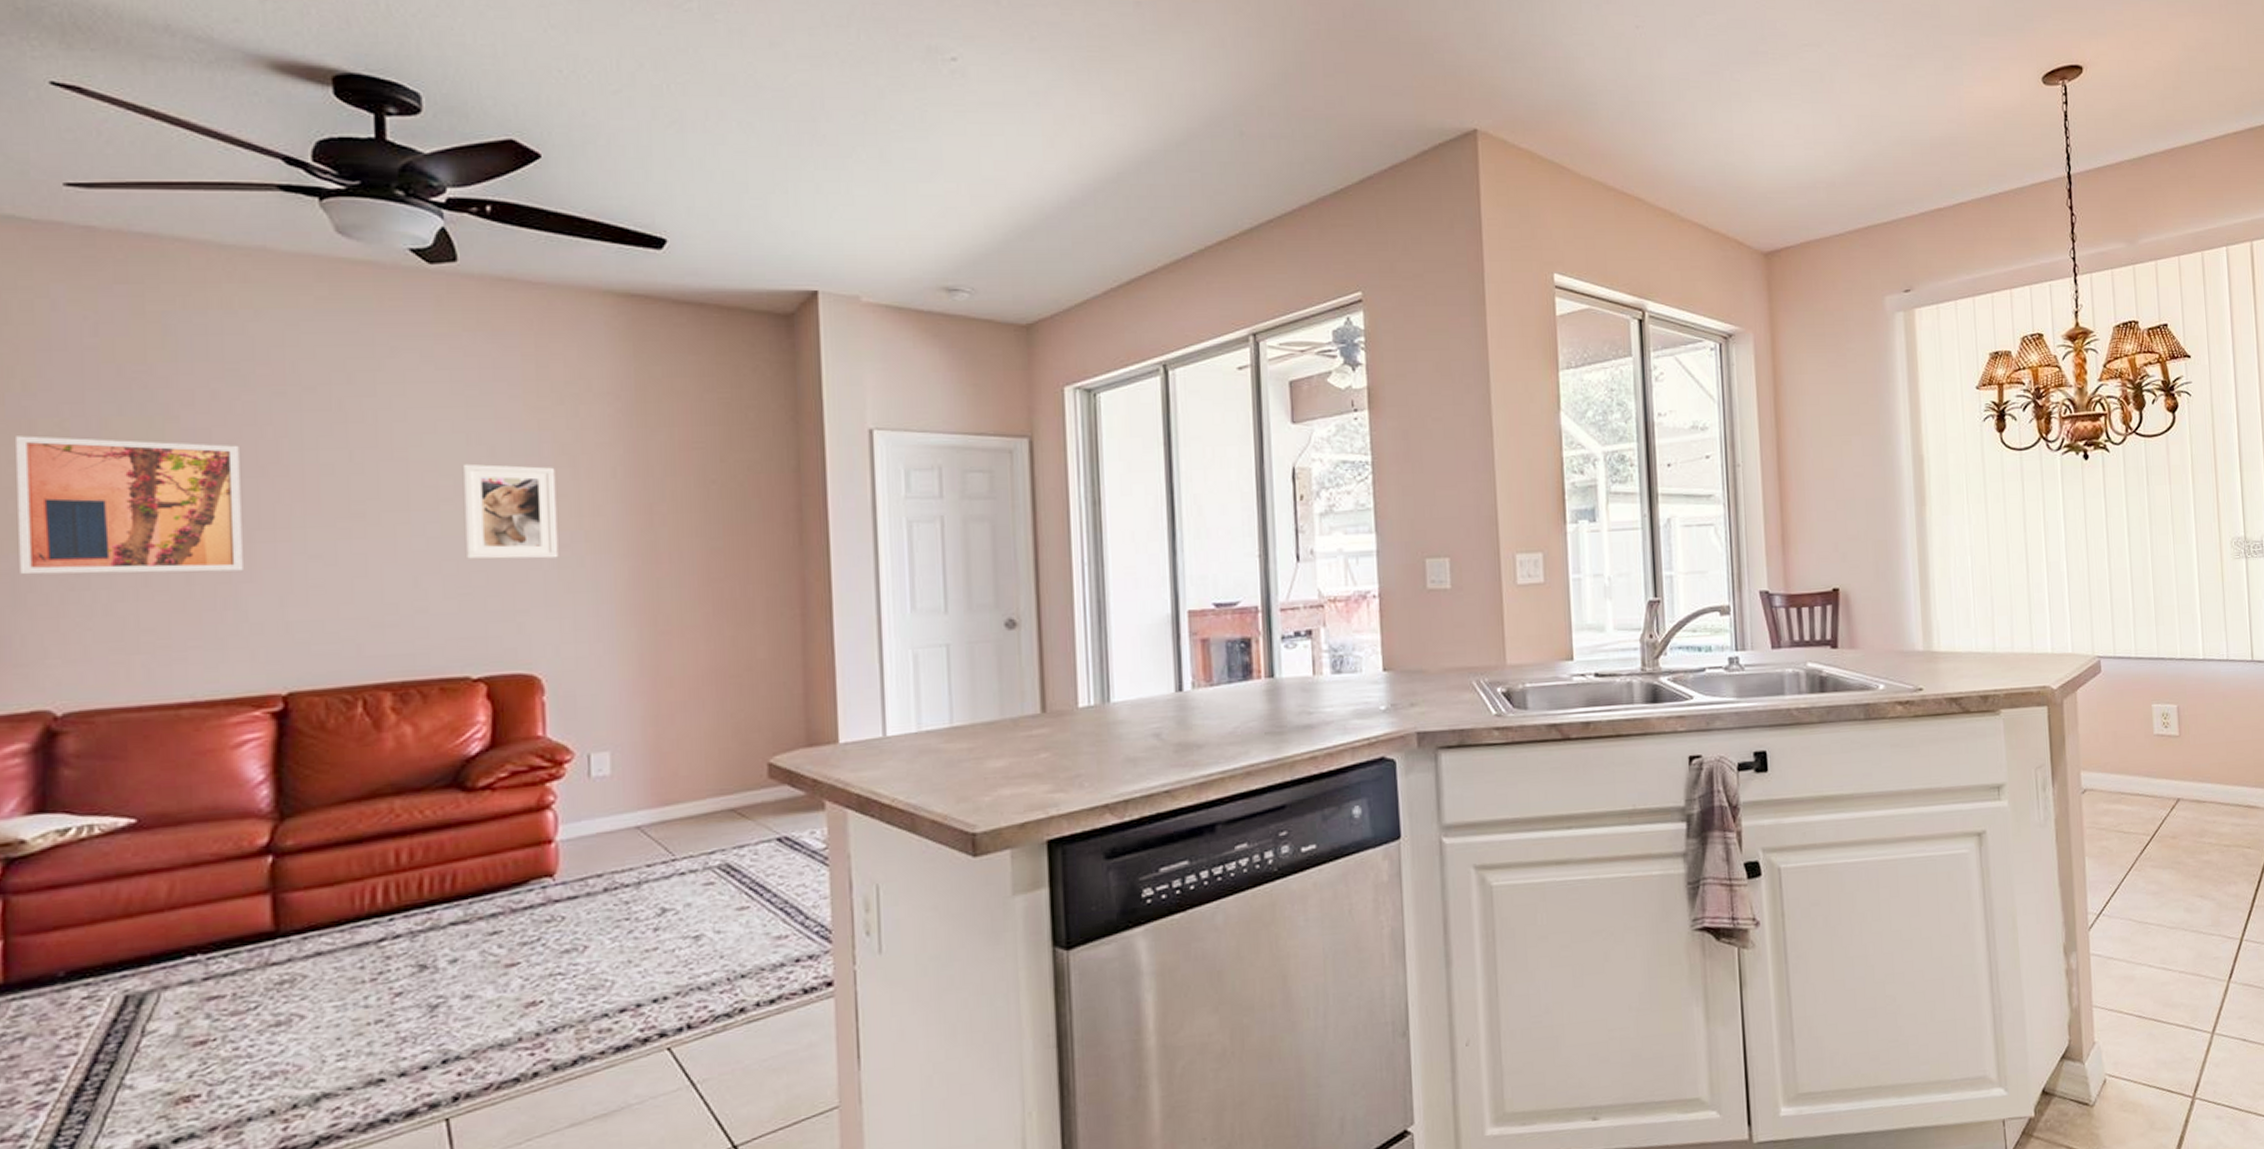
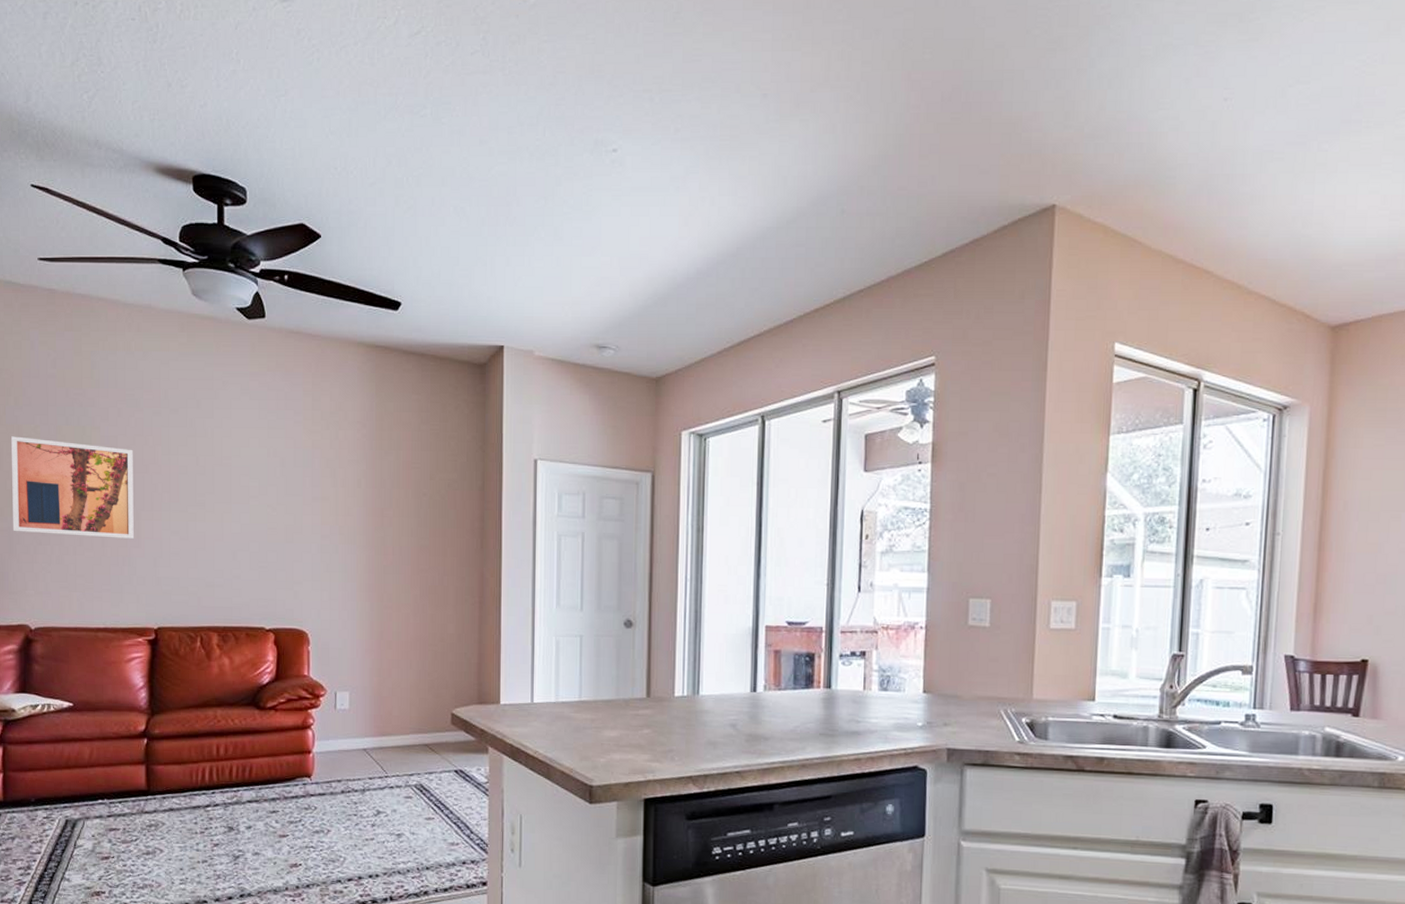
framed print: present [462,463,559,560] -> none [264,471,322,545]

